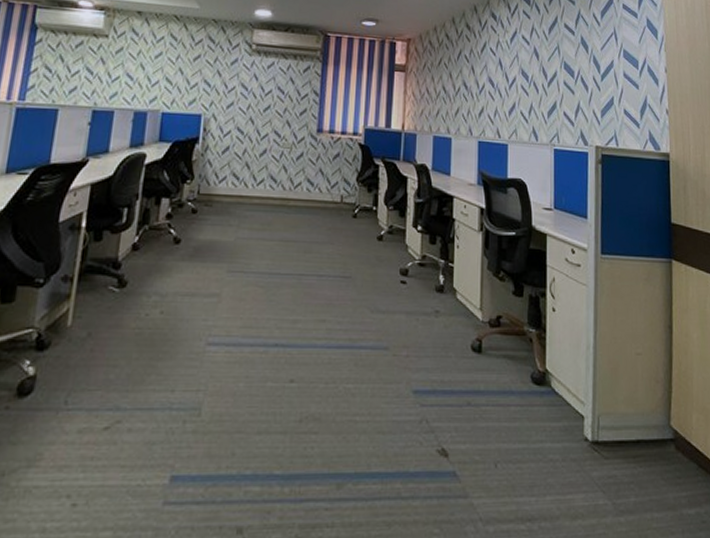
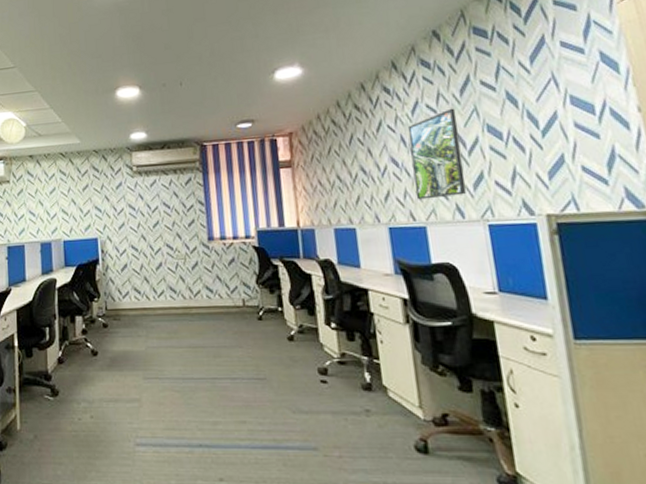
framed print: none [504,42,544,121] -> present [407,108,467,200]

